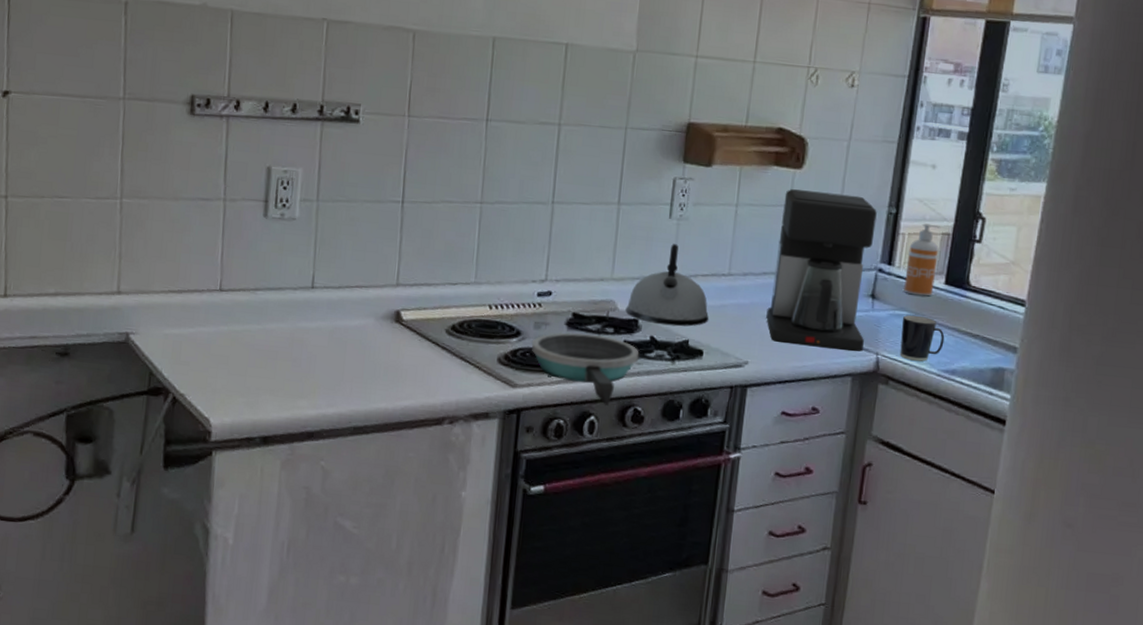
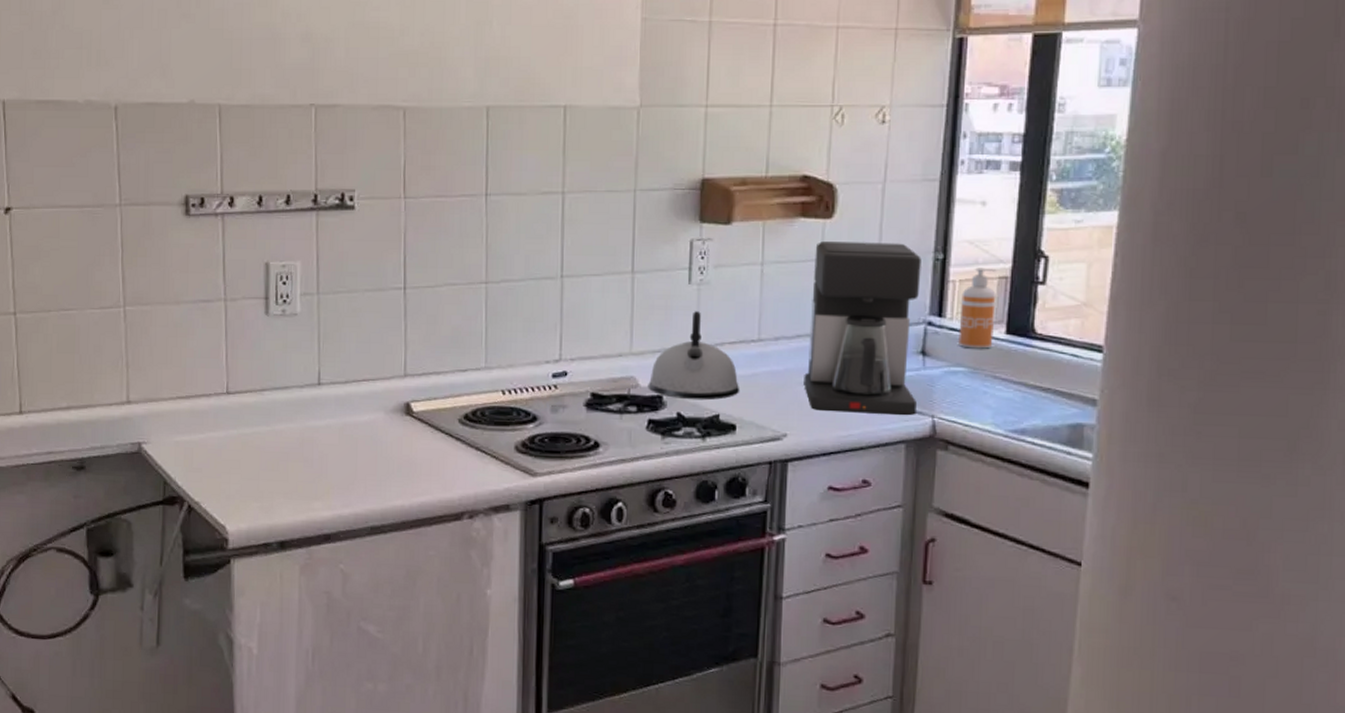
frying pan: present [531,332,640,407] -> none [549,414,666,491]
mug: present [899,315,945,362] -> none [958,370,1010,422]

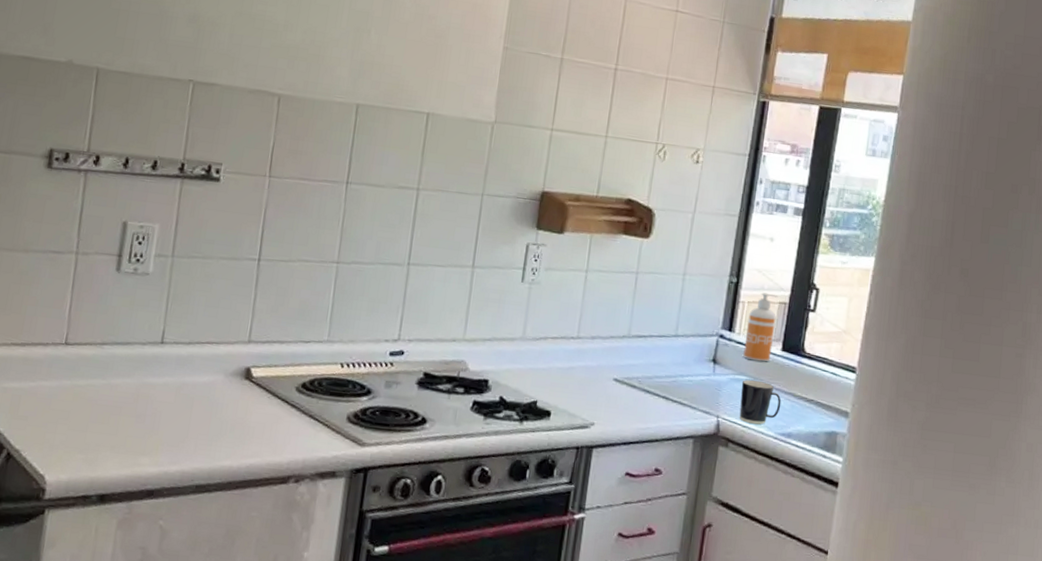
kettle: present [648,311,740,401] -> none [476,307,558,388]
coffee maker: present [804,241,921,415] -> none [612,257,719,414]
mug: none [958,370,1010,422] -> present [739,379,782,425]

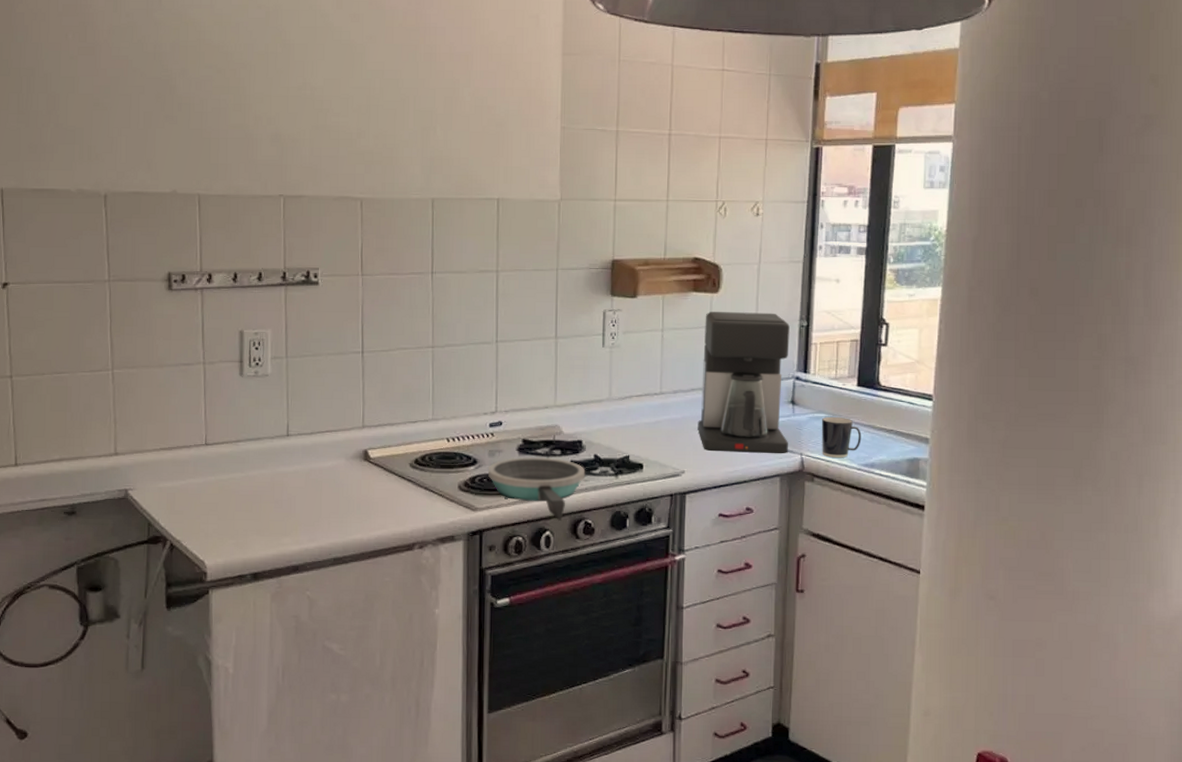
frying pan: none [381,391,489,466] -> present [487,457,586,522]
coffee maker: none [612,257,719,414] -> present [698,312,790,453]
soap dispenser: present [743,292,778,362] -> none [820,333,849,399]

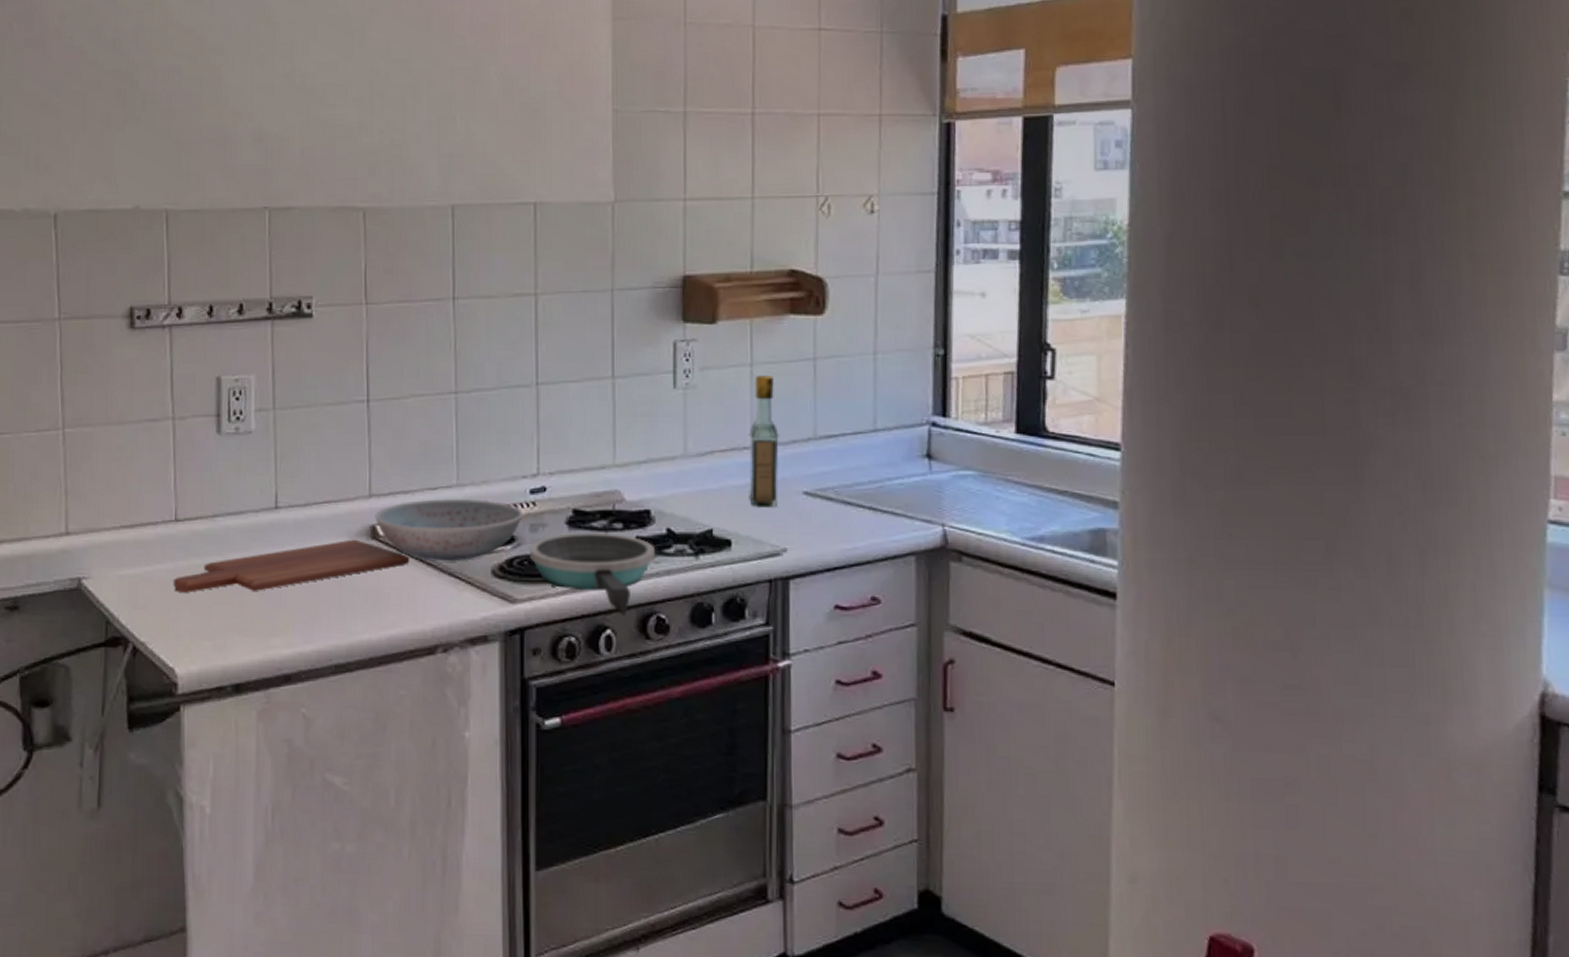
cutting board: none [203,460,394,501] -> present [173,539,410,593]
dish: none [367,429,484,478] -> present [375,498,523,560]
bottle: none [657,339,683,440] -> present [748,376,780,508]
coffee maker: present [698,312,790,453] -> none [802,339,925,524]
mug: present [821,416,862,458] -> none [968,474,1025,529]

